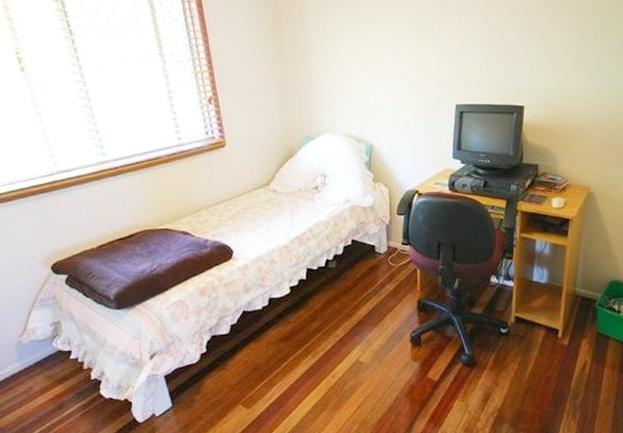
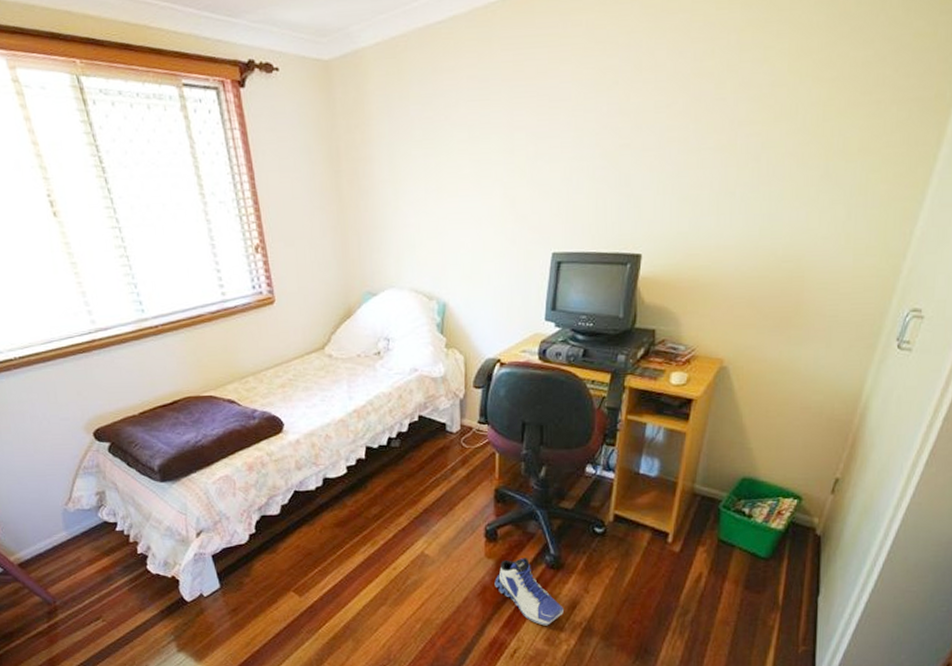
sneaker: none [420,358,479,418] -> present [494,558,564,626]

